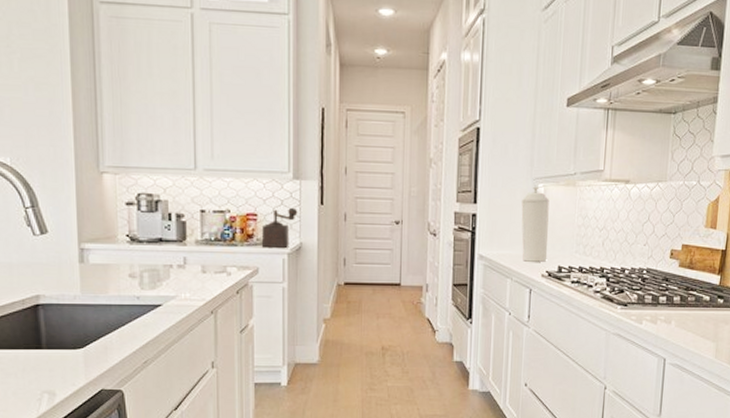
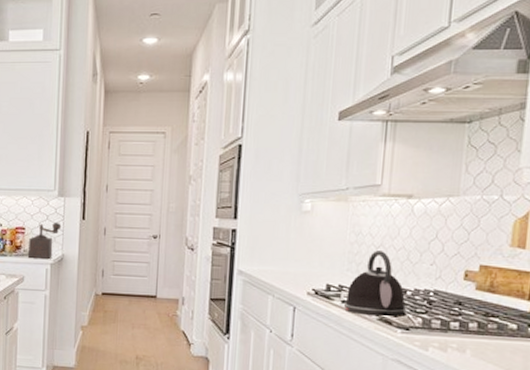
canister: present [521,186,550,262] -> none [285,202,317,280]
kettle: none [574,233,624,295] -> present [344,251,406,318]

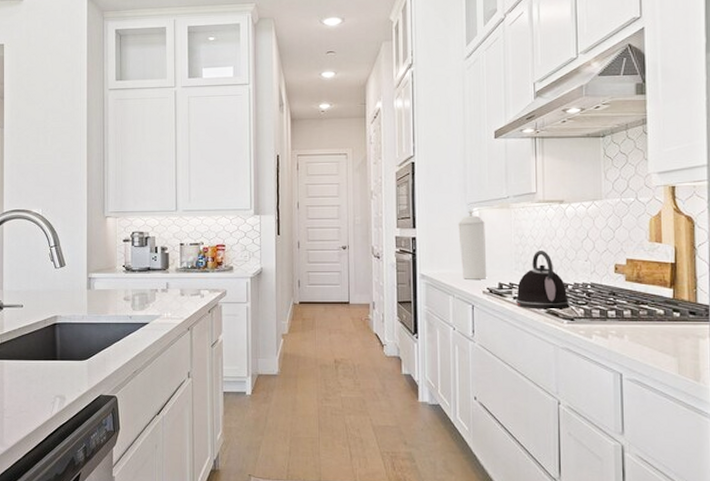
coffee grinder: present [28,222,62,260] -> none [229,238,259,274]
canister: none [285,202,317,280] -> present [458,210,487,279]

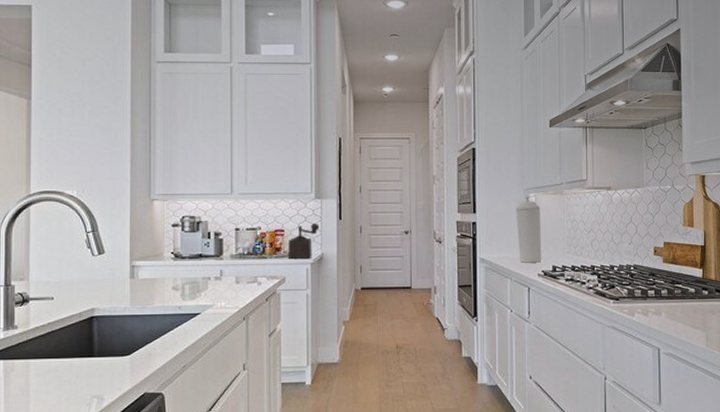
coffee grinder: none [229,238,259,274] -> present [289,223,320,260]
kettle: present [516,251,569,310] -> none [568,235,614,291]

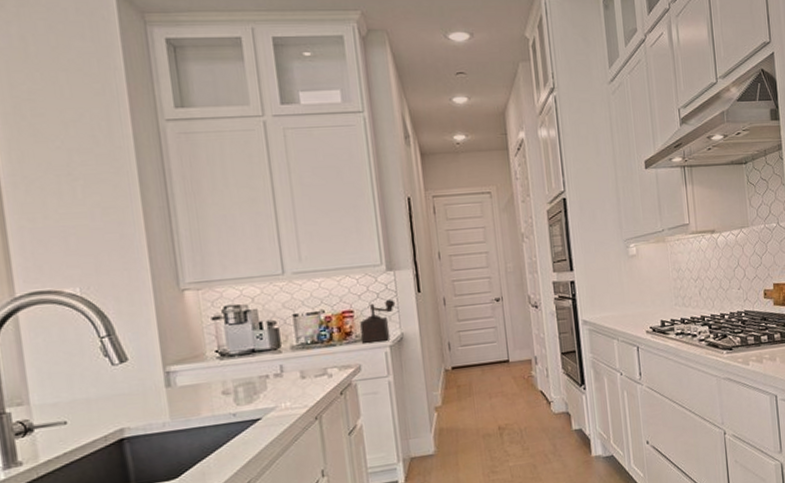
canister: present [516,196,542,263] -> none [616,247,649,321]

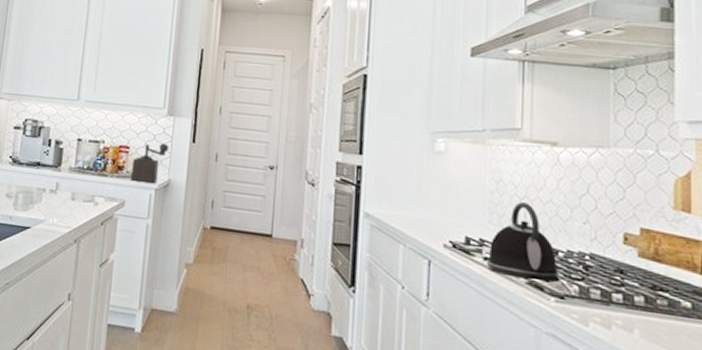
kettle: none [678,283,727,344] -> present [487,202,558,283]

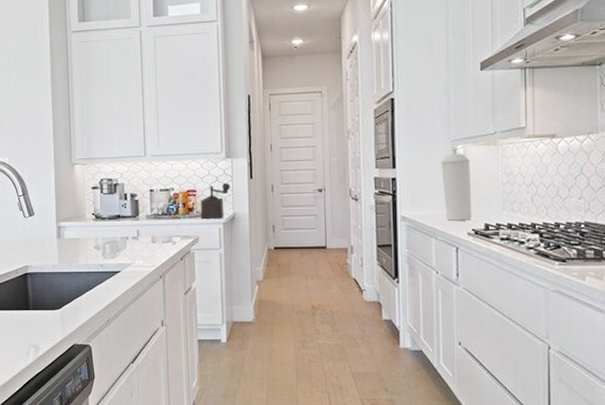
canister: none [416,141,452,230] -> present [441,148,473,221]
kettle: present [487,202,558,283] -> none [504,189,560,251]

